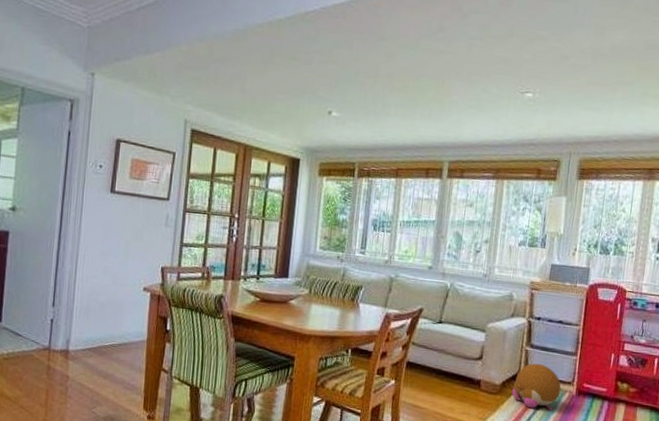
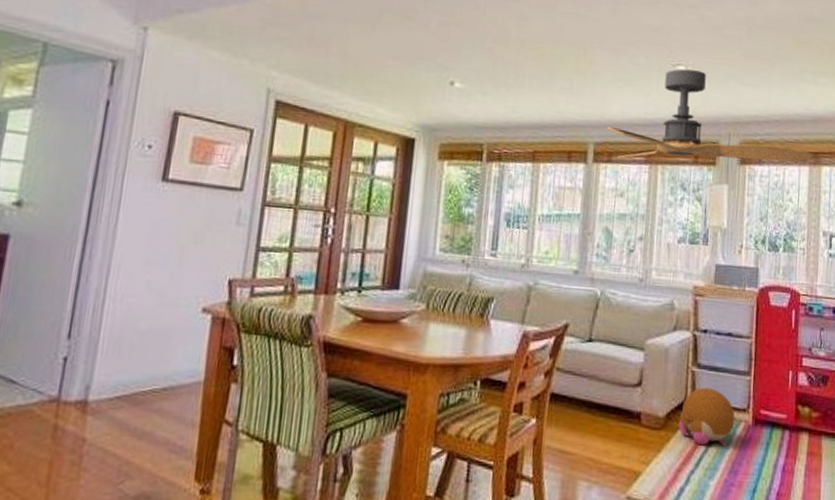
ceiling fan: none [461,96,647,178] -> present [607,68,812,163]

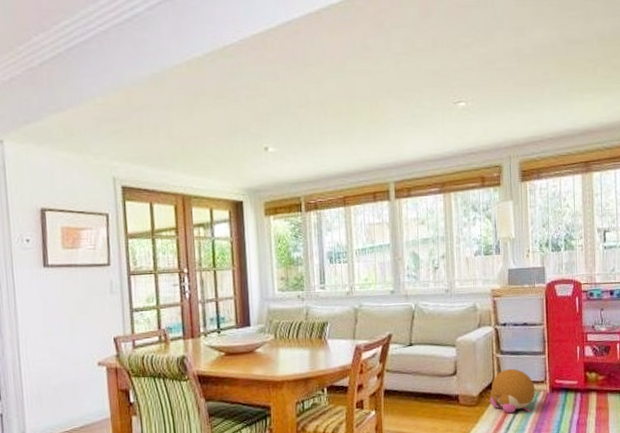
ceiling fan: present [607,68,812,163] -> none [404,104,583,192]

